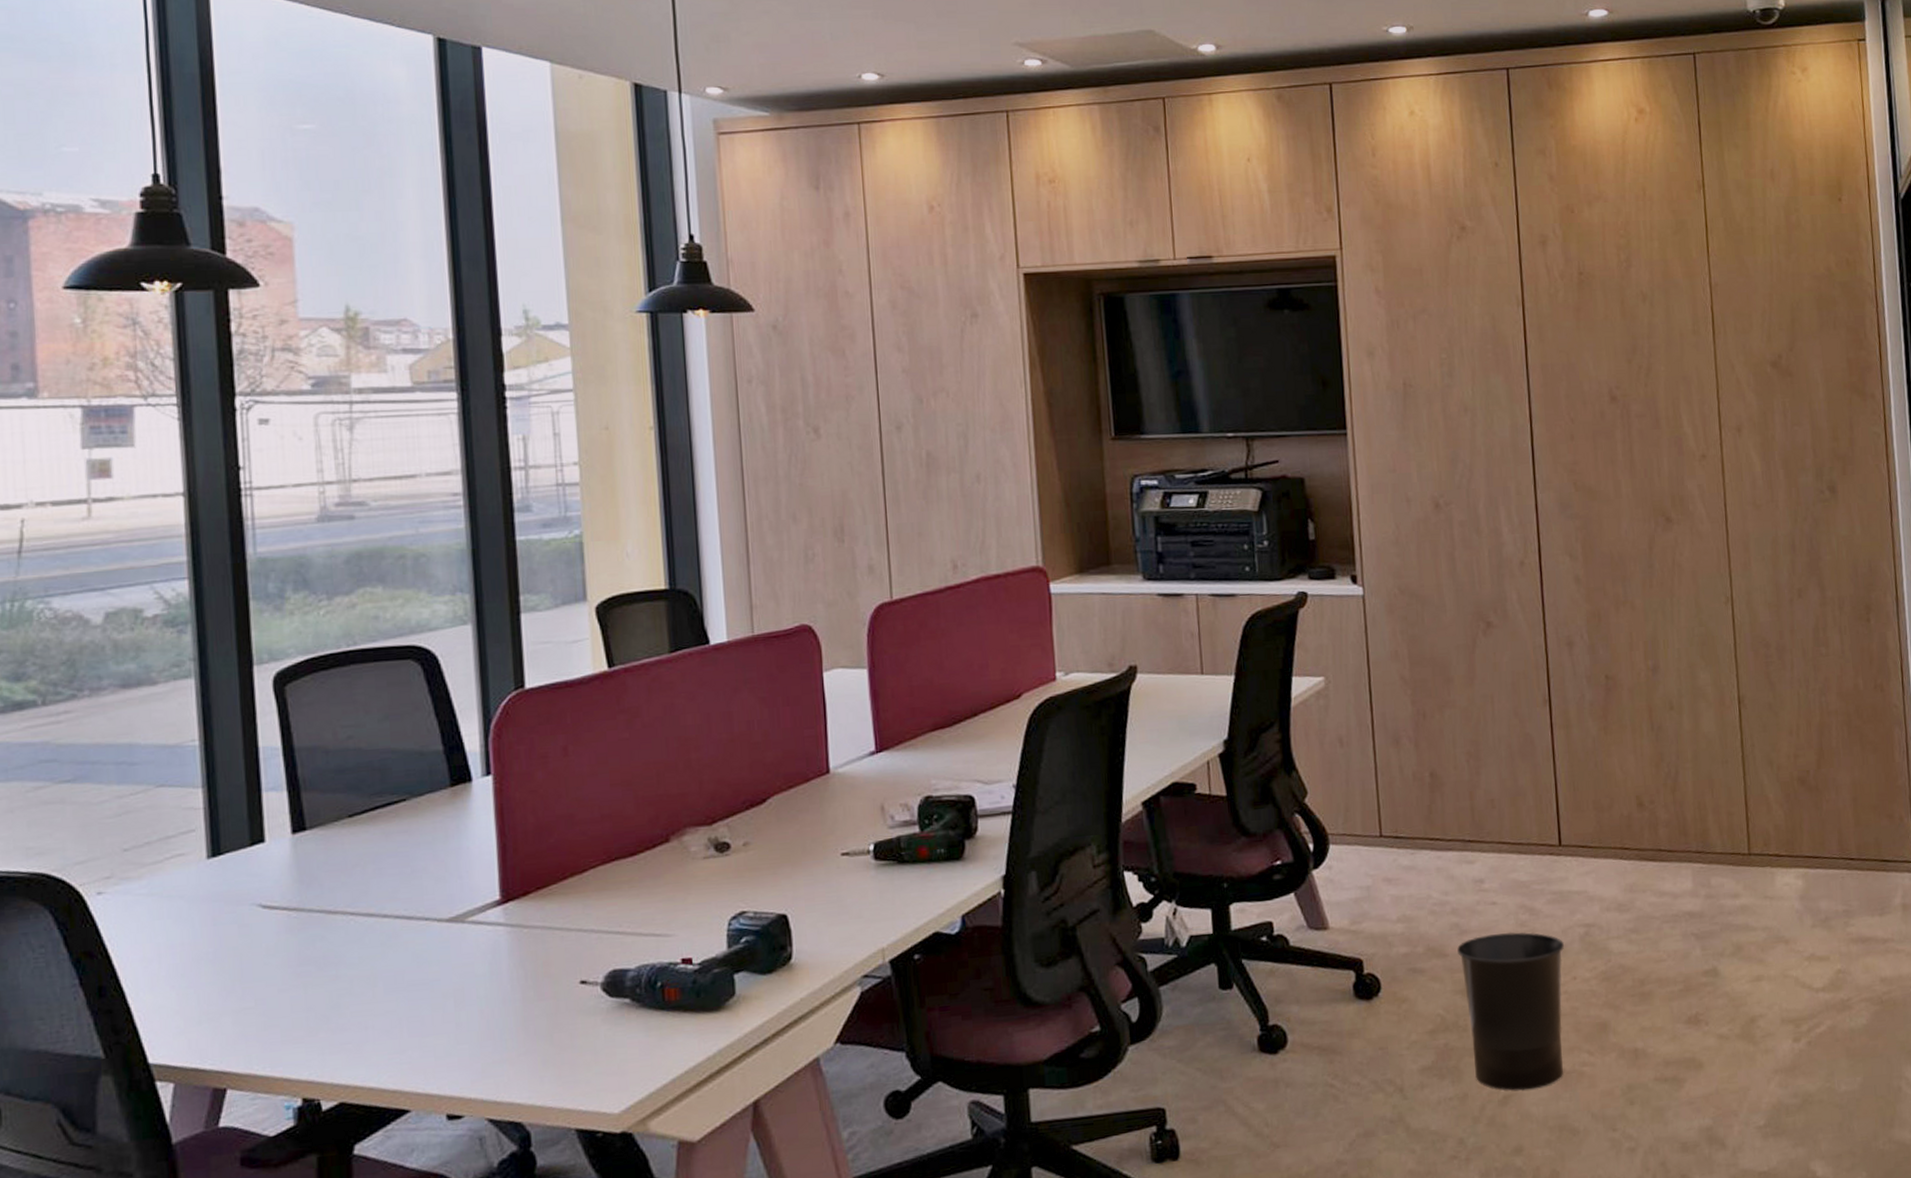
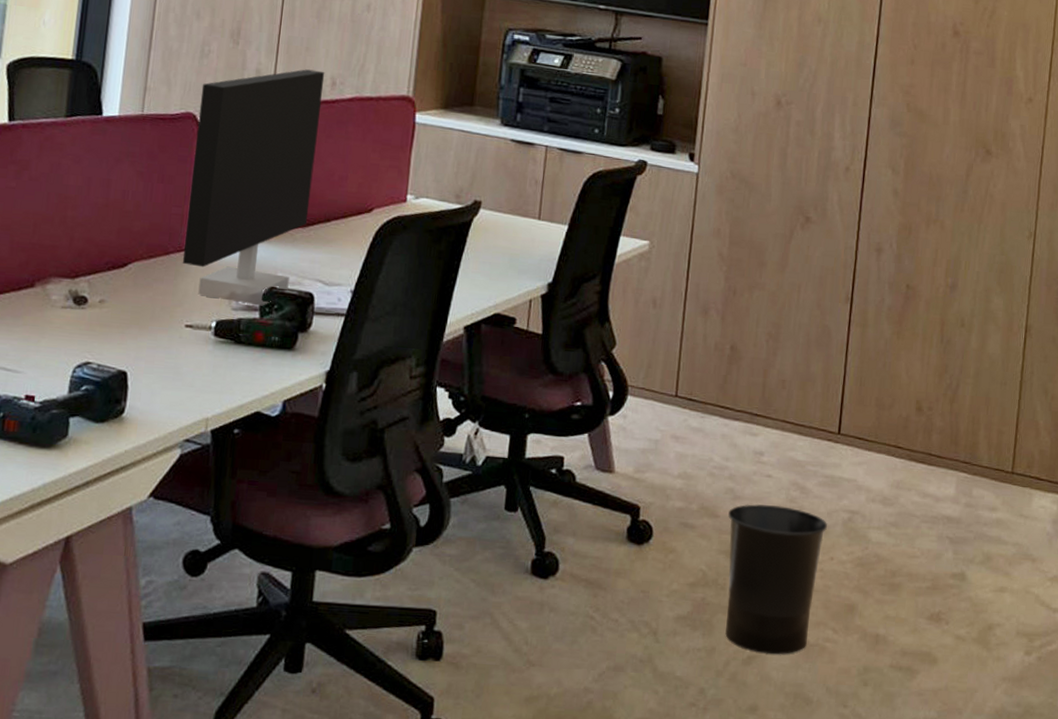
monitor: none [812,555,954,820] -> present [182,69,325,306]

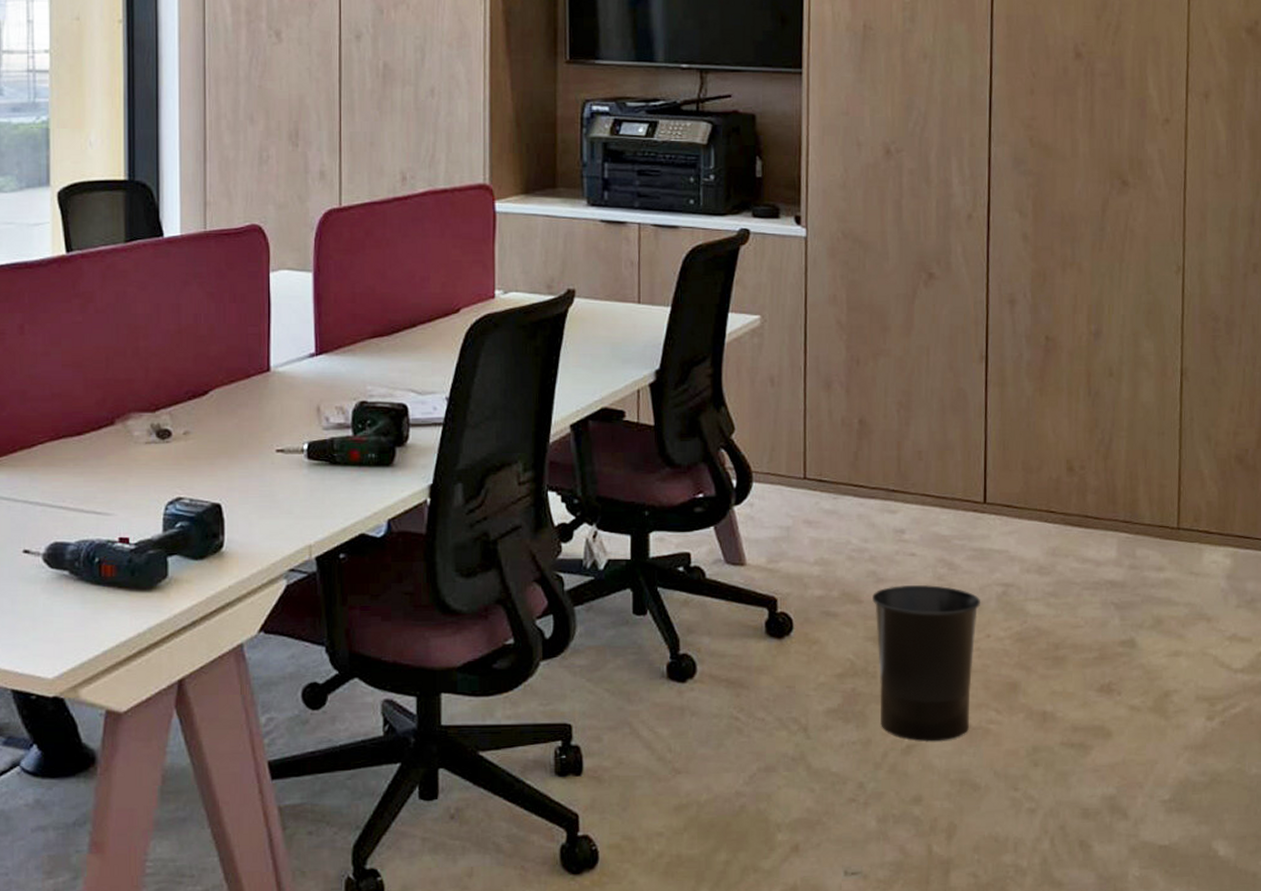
monitor: present [182,69,325,306] -> none [264,166,394,423]

